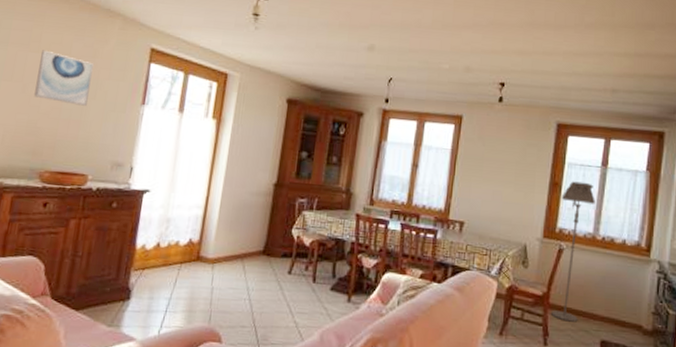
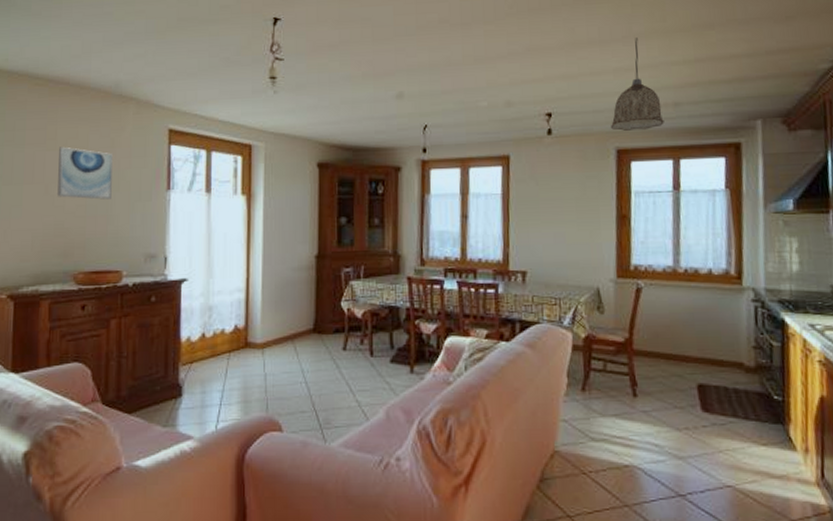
floor lamp: present [551,181,595,322] -> none [633,210,671,368]
pendant lamp: none [555,27,602,110] -> present [611,38,664,131]

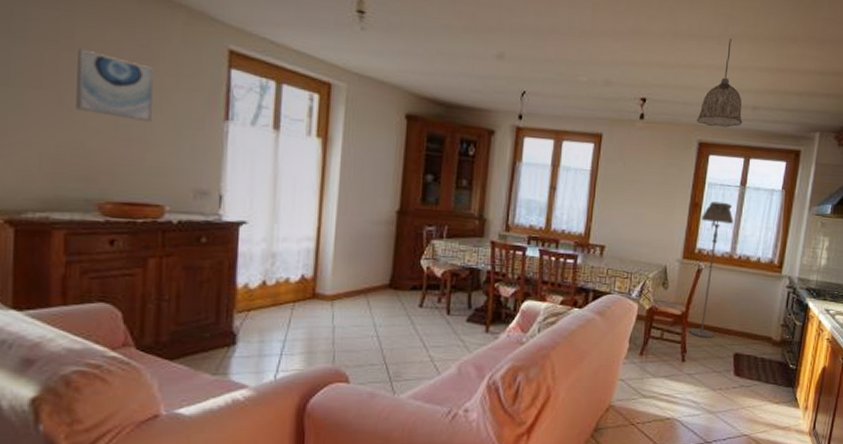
floor lamp: none [633,210,671,368] -> present [689,201,733,338]

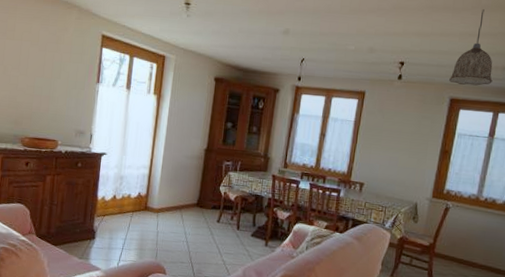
wall art: present [76,48,153,122] -> none [13,37,57,84]
floor lamp: present [689,201,733,338] -> none [436,149,481,269]

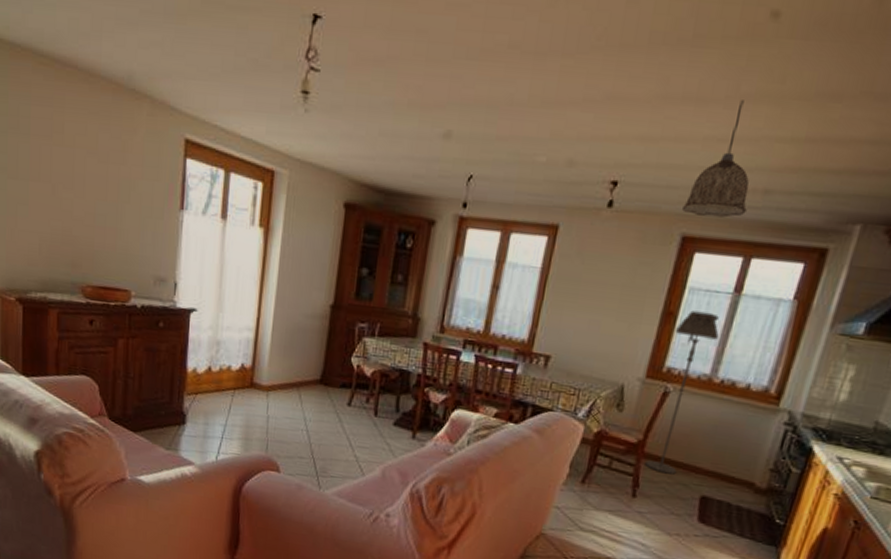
floor lamp: none [436,149,481,269] -> present [645,310,719,475]

